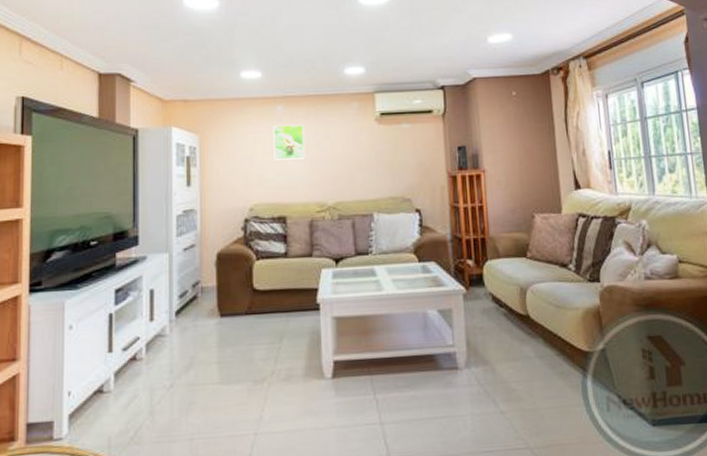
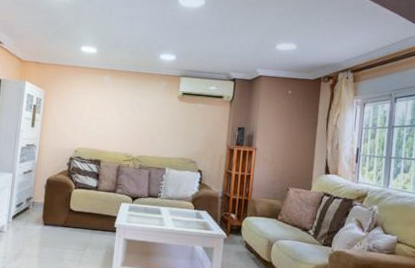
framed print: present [273,123,306,160] -> none [97,90,124,119]

